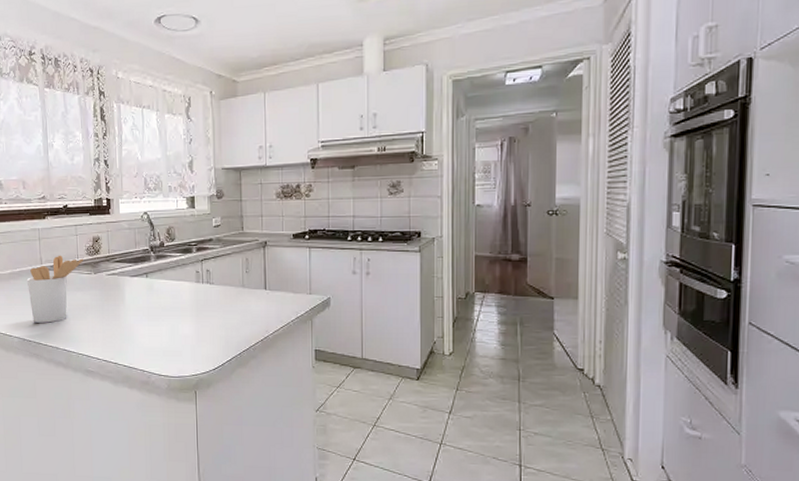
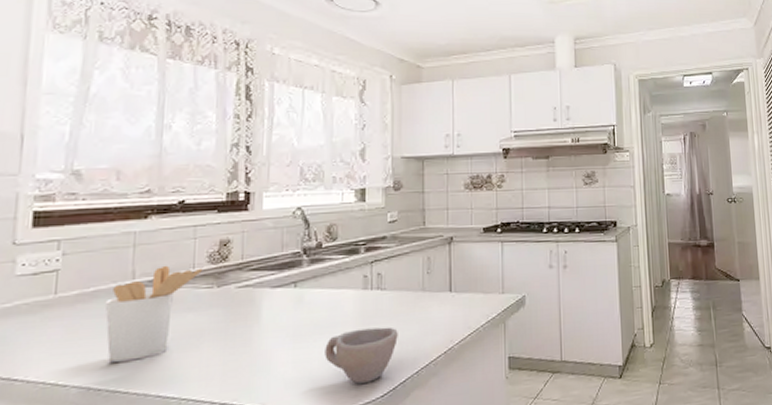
cup: none [170,314,224,357] -> present [325,327,398,384]

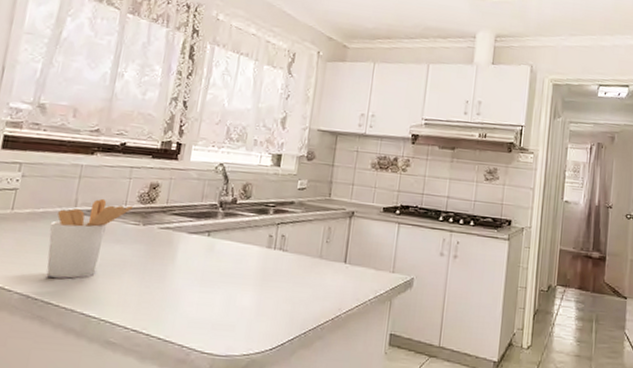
cup: present [325,327,398,384] -> none [225,283,293,335]

